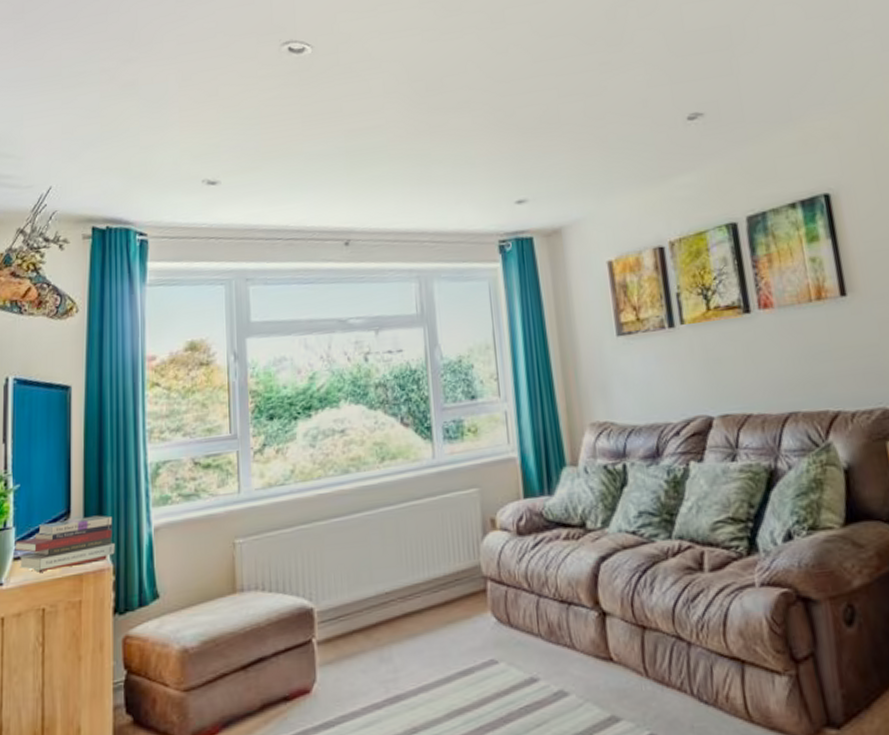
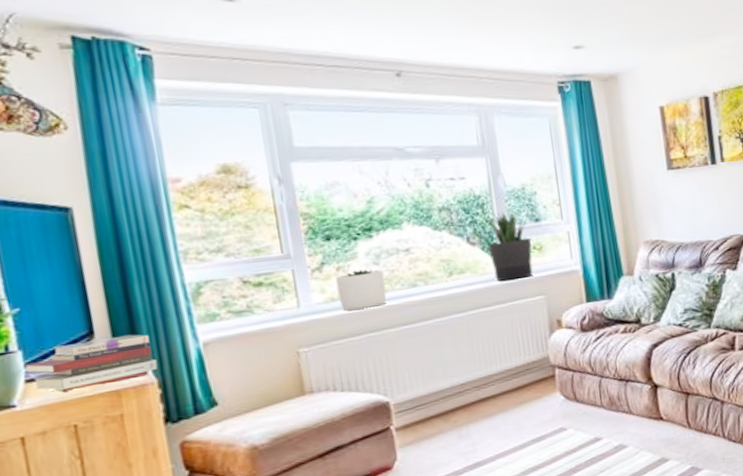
planter: none [274,452,320,499] -> present [335,269,387,312]
planter: none [421,386,467,470] -> present [486,210,533,282]

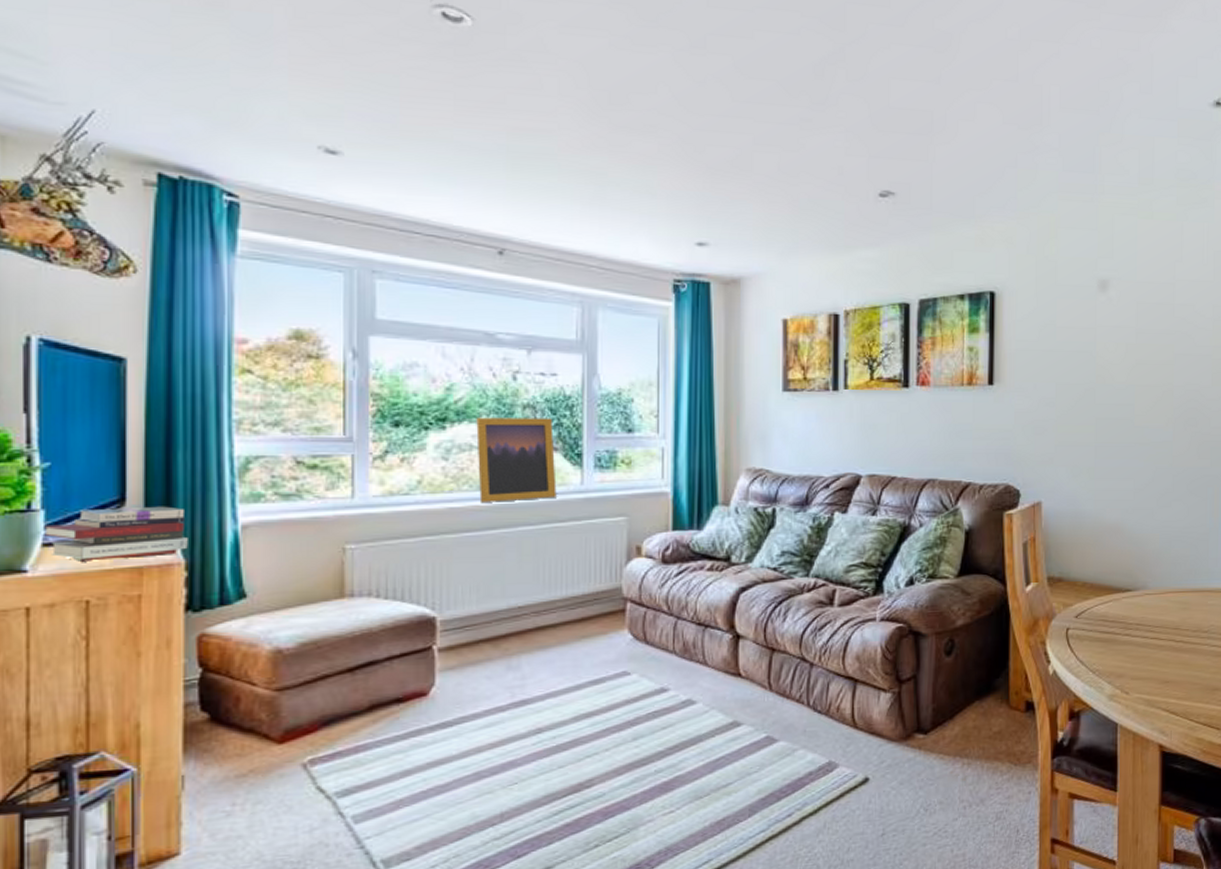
planter: present [335,269,387,312] -> none [398,463,451,509]
picture frame: none [398,217,480,298] -> present [476,417,557,502]
planter: present [486,210,533,282] -> none [571,414,621,496]

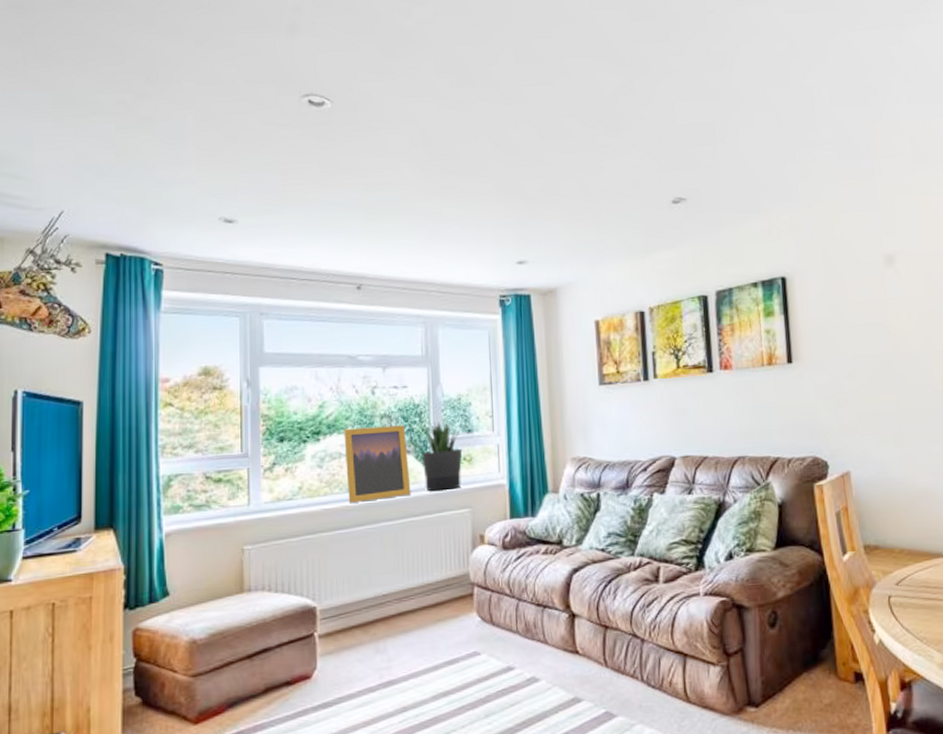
books: present [44,506,188,562] -> none [24,521,126,571]
planter: none [571,414,621,496] -> present [421,419,463,492]

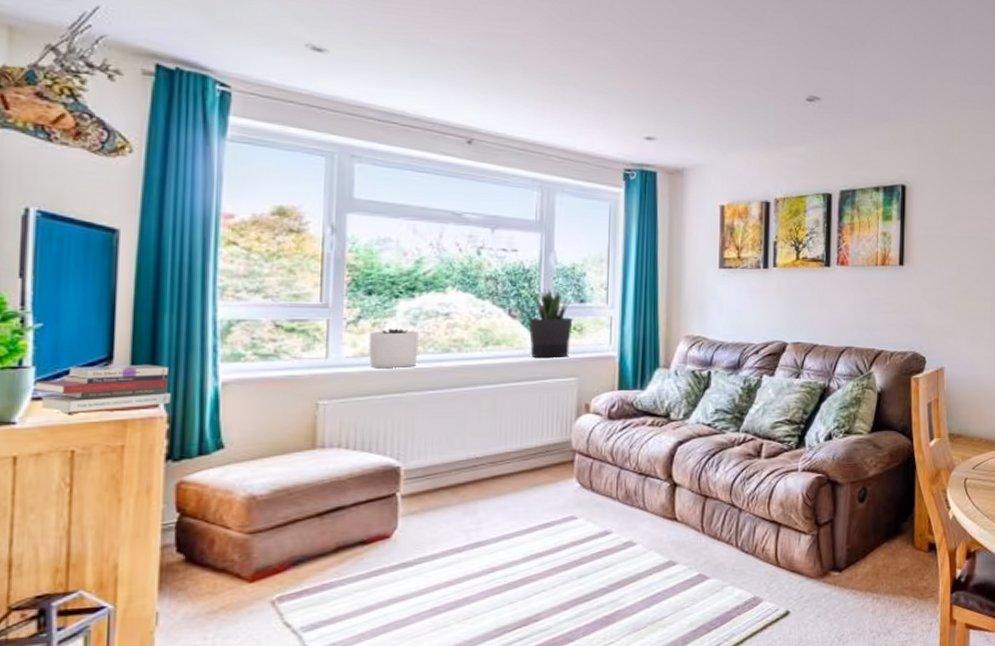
books: none [24,521,126,571] -> present [34,364,171,414]
planter: none [283,471,326,512] -> present [369,328,419,369]
picture frame: present [344,425,411,503] -> none [442,287,515,364]

